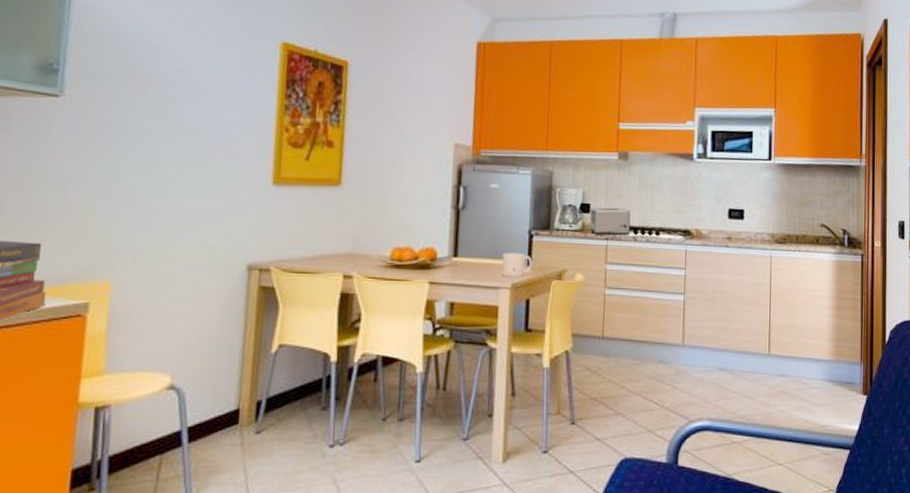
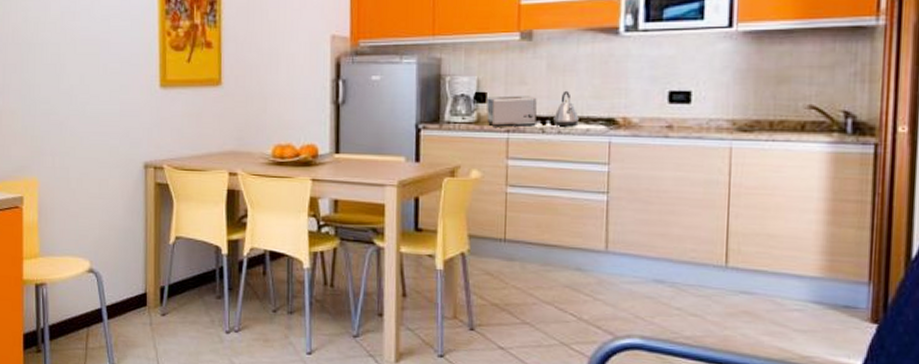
mug: present [502,252,533,278] -> none [387,148,421,175]
kettle: none [643,205,663,237] -> present [553,90,579,127]

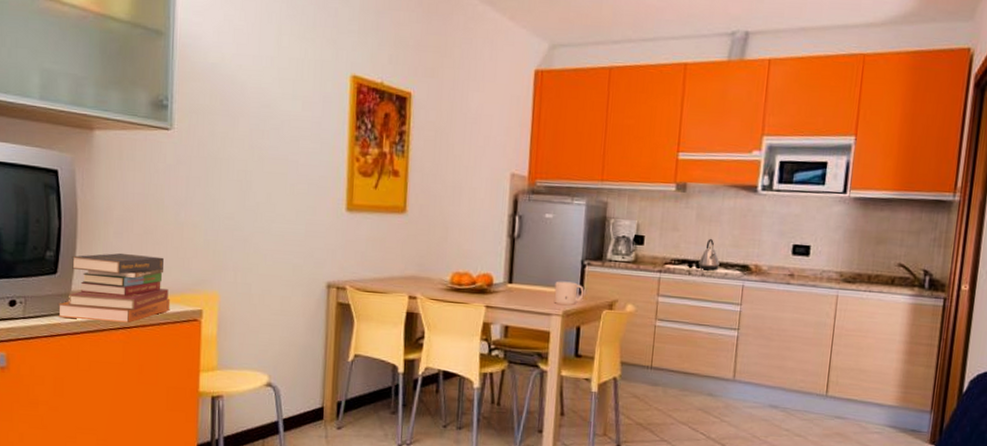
mug: none [387,148,421,175] -> present [554,281,584,306]
toaster: present [486,95,537,129] -> none [643,239,686,269]

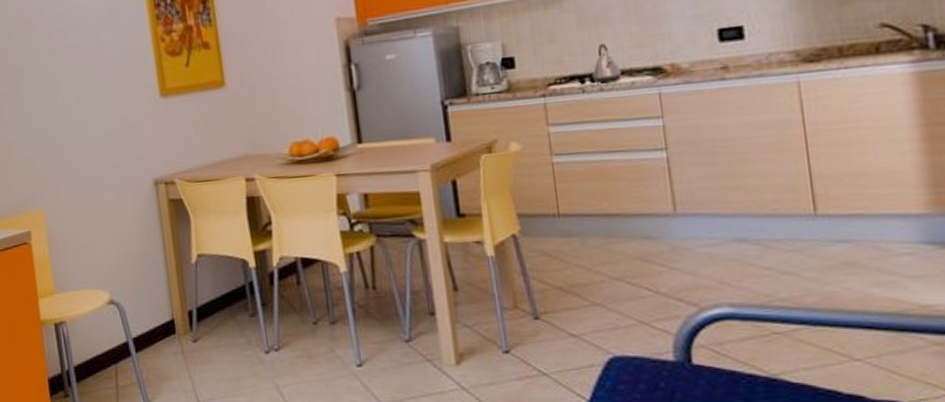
mug: present [554,281,584,306] -> none [414,128,453,159]

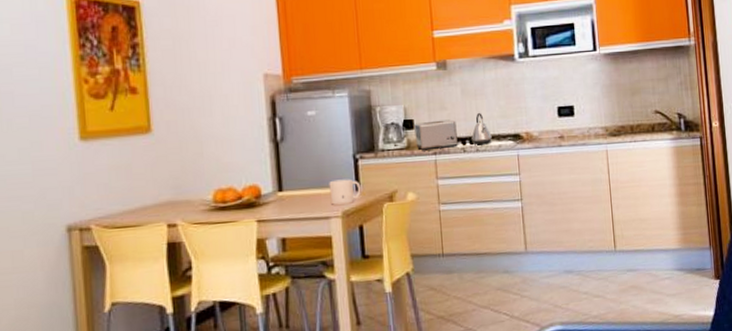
mug: none [414,128,453,159] -> present [329,179,361,206]
toaster: none [515,54,574,94] -> present [414,119,458,152]

